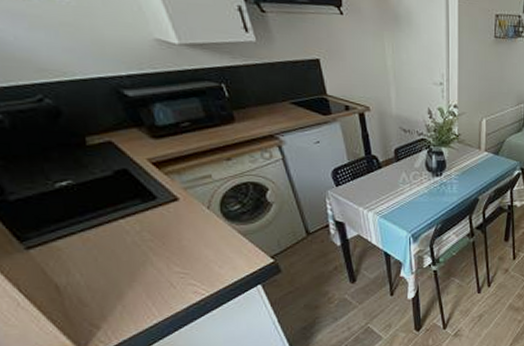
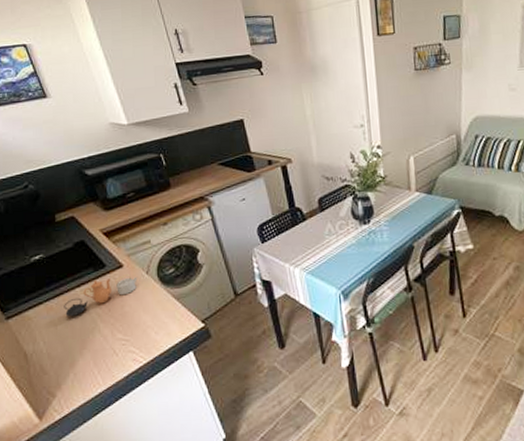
teapot: none [104,208,197,248] -> present [64,274,138,316]

